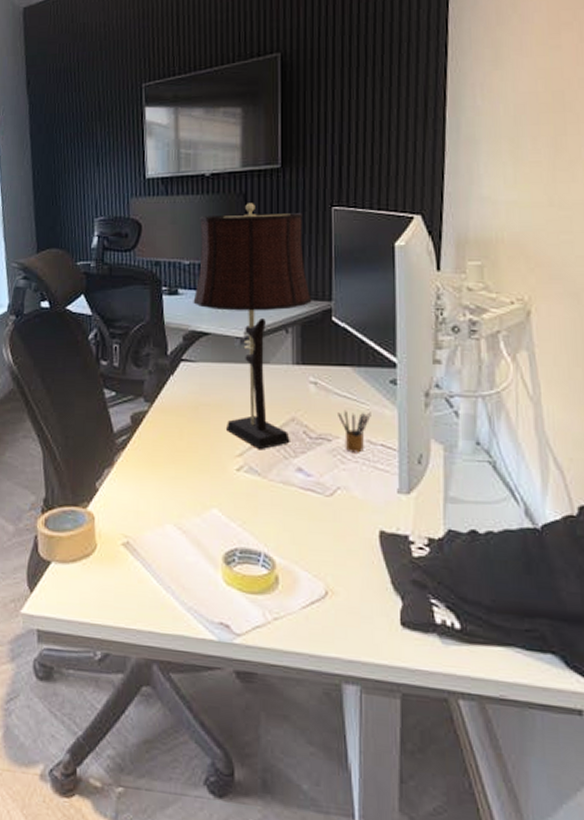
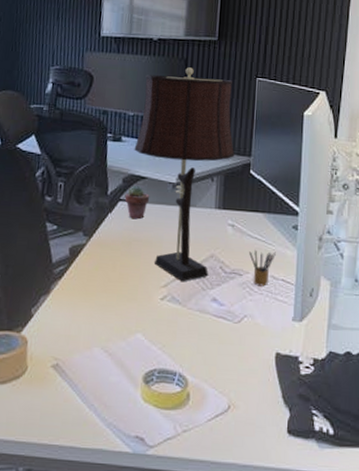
potted succulent: none [187,343,215,381] -> present [124,186,150,220]

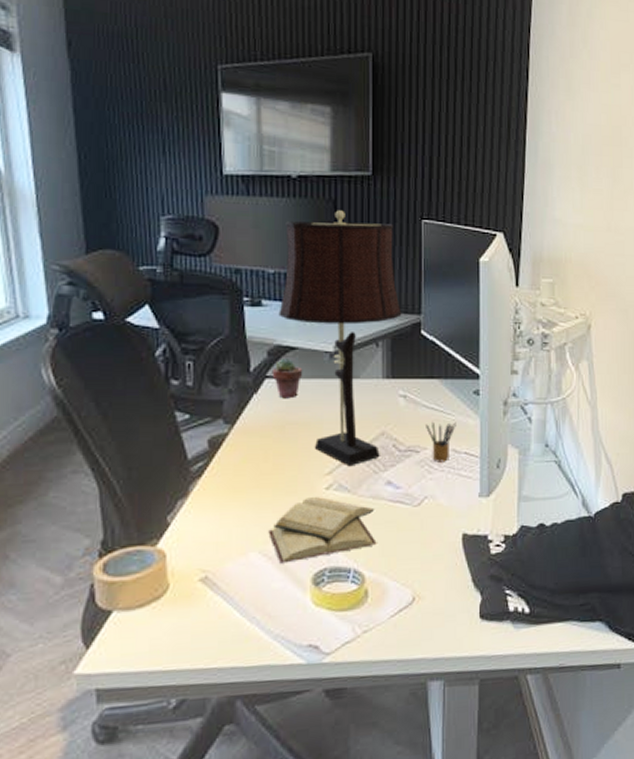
diary: none [111,304,201,361] -> present [268,496,377,564]

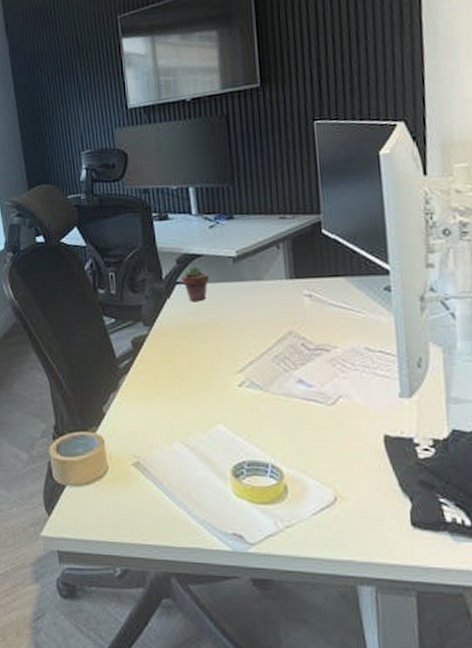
diary: present [268,496,377,564] -> none [189,392,293,454]
table lamp: present [278,210,402,467] -> none [183,124,301,365]
pencil box: present [426,421,456,463] -> none [334,319,368,361]

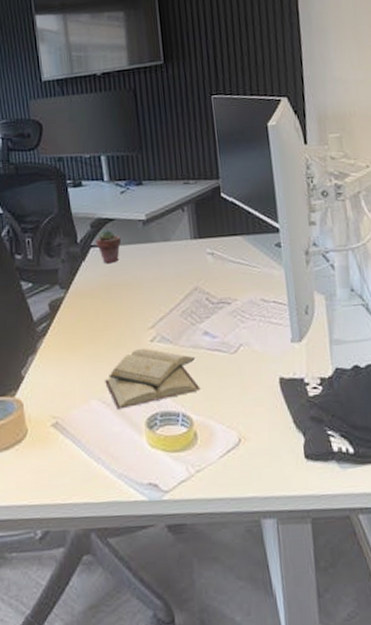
diary: none [189,392,293,454] -> present [105,348,201,410]

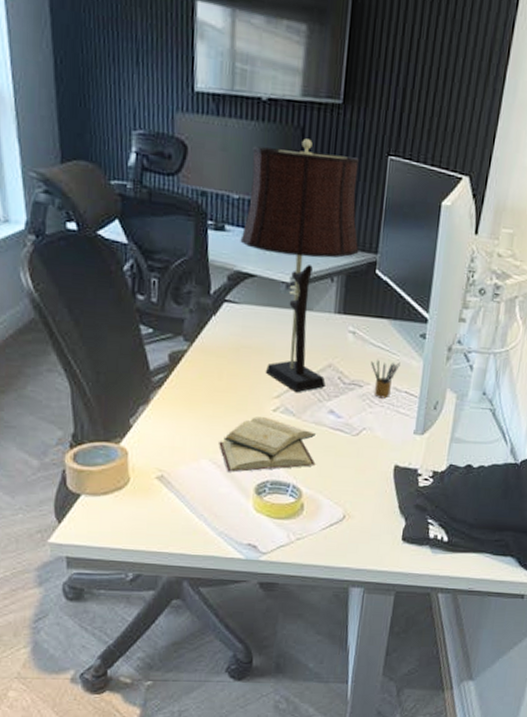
table lamp: none [95,97,202,320] -> present [240,138,360,393]
potted succulent: present [95,229,122,264] -> none [230,284,260,324]
pencil box: none [234,274,263,312] -> present [371,359,400,399]

